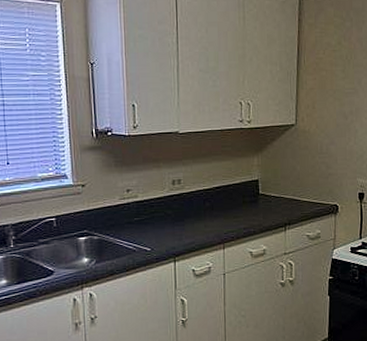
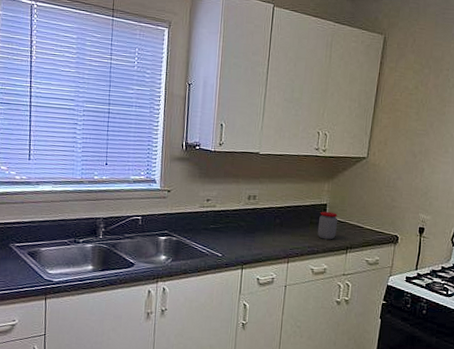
jar: none [251,187,272,218] -> present [317,211,338,240]

